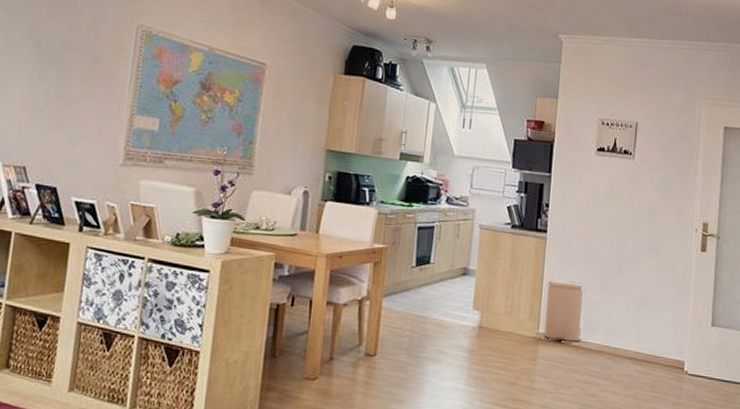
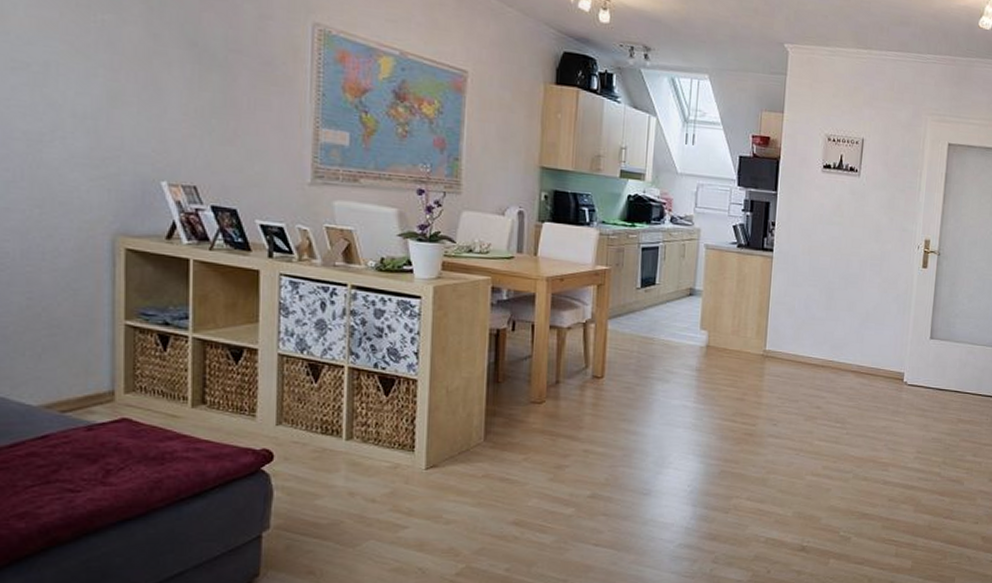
pedal bin: present [544,281,585,343] -> none [771,299,811,359]

